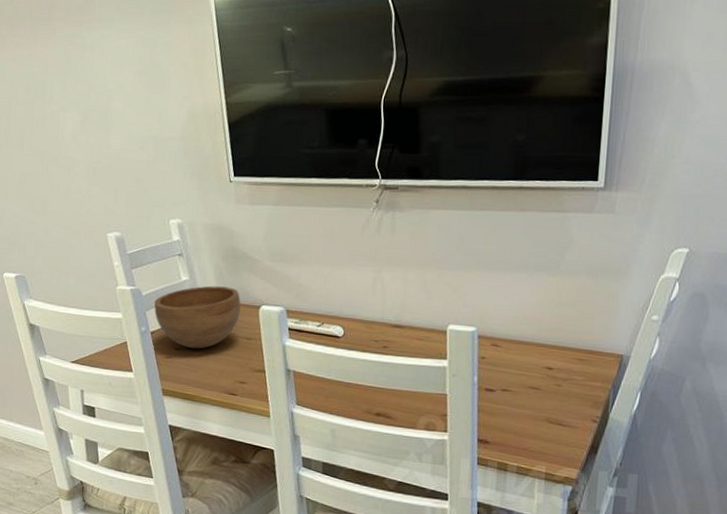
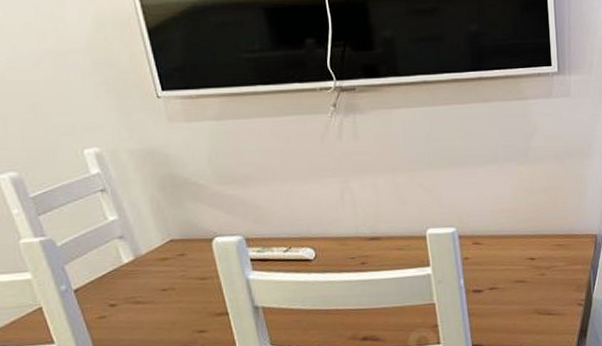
bowl: present [154,286,241,349] -> none [75,221,189,302]

